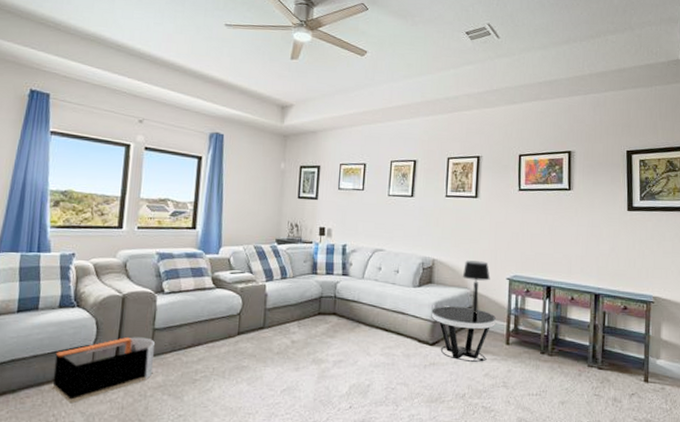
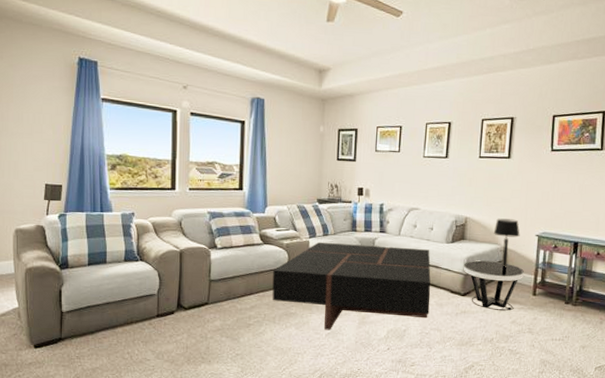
storage bin: present [52,336,155,404] -> none [125,287,212,344]
coffee table: none [222,286,397,386] -> present [272,243,431,330]

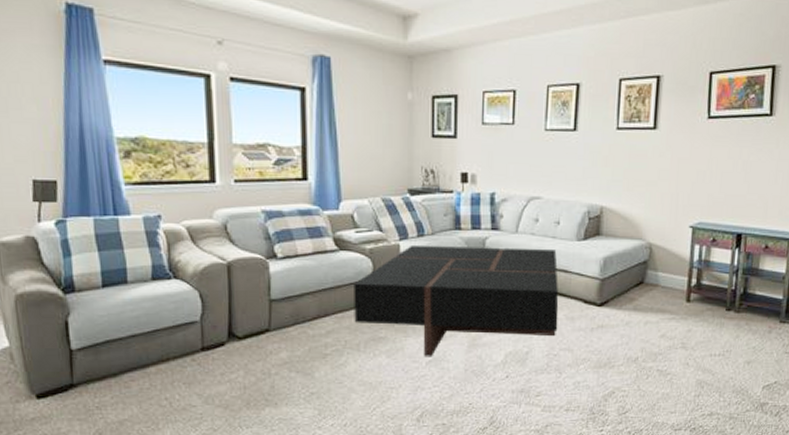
side table: present [463,260,525,311] -> none [599,261,676,322]
table lamp: present [493,218,520,267] -> none [636,207,670,268]

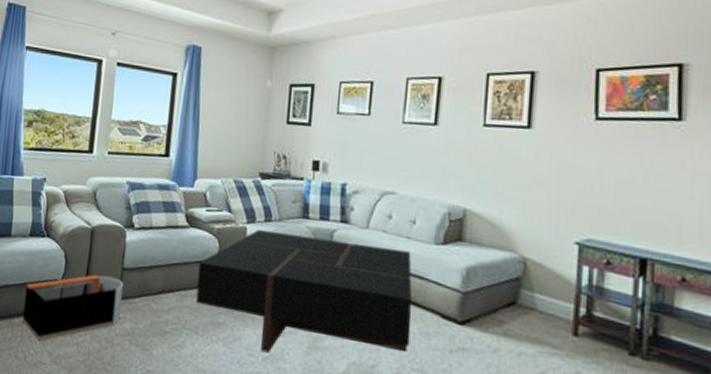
storage bin: none [157,310,275,386] -> present [22,274,123,342]

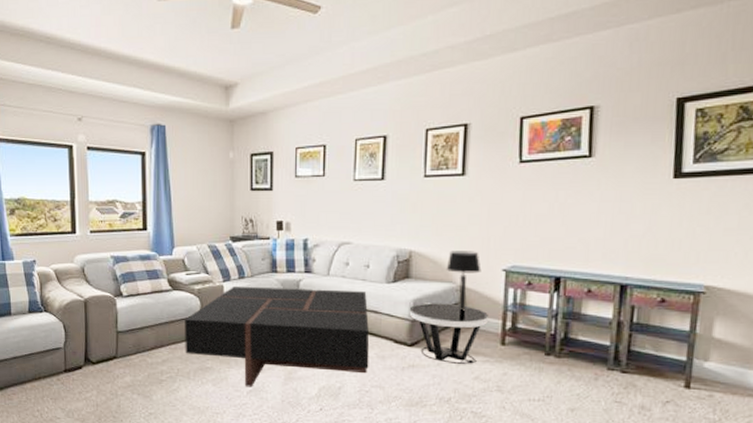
storage bin: present [22,274,123,342] -> none [32,339,121,401]
side table: none [460,272,559,356] -> present [409,303,489,364]
table lamp: none [506,213,550,288] -> present [446,251,482,311]

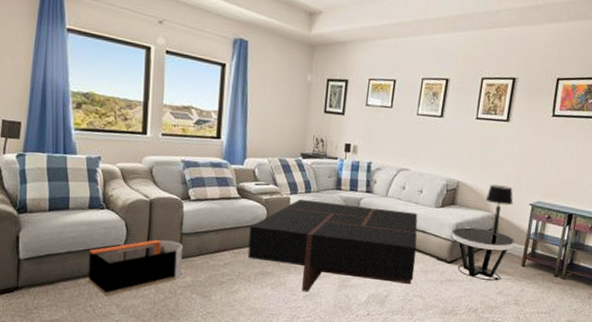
storage bin: none [32,339,121,401] -> present [88,239,183,297]

